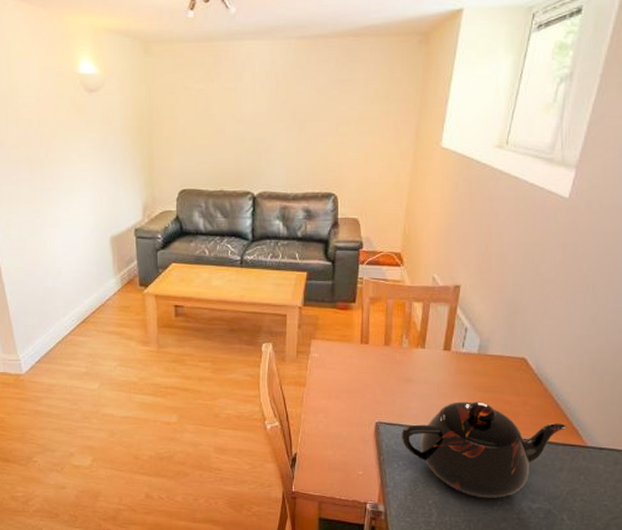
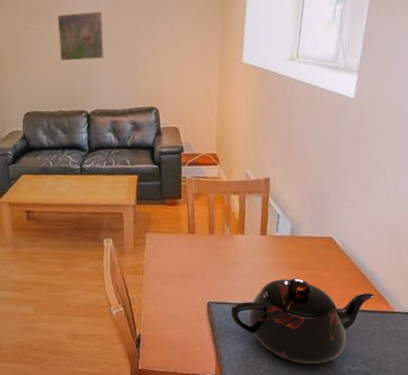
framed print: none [225,72,280,132] -> present [57,11,104,61]

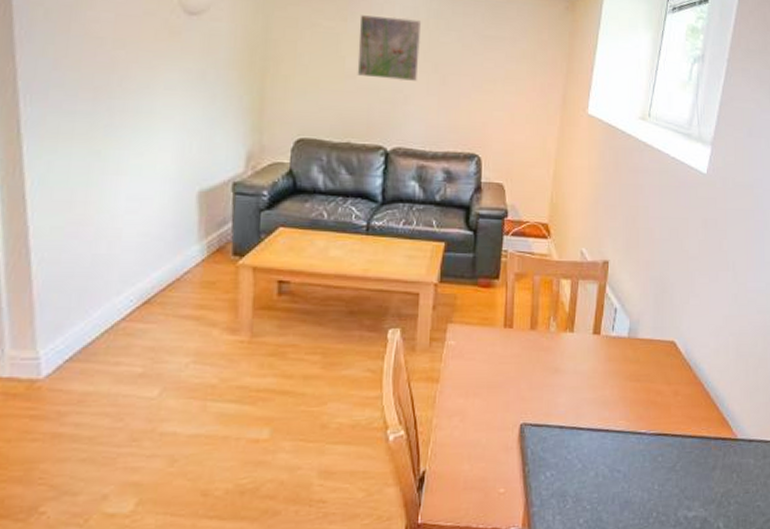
teapot: present [230,278,375,364] -> none [548,393,717,510]

